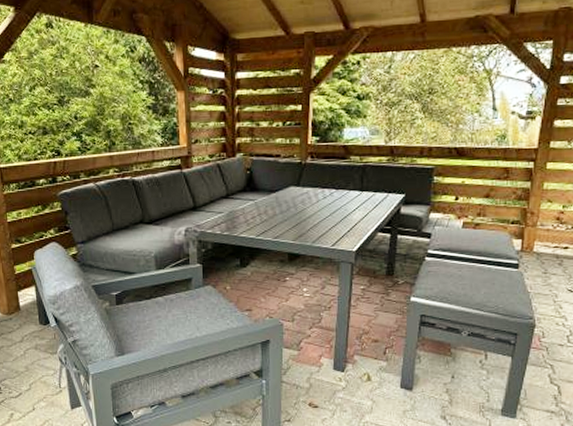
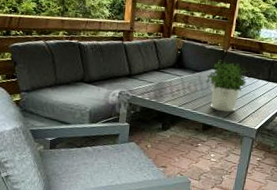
potted plant: none [285,174,335,236] -> present [206,60,247,112]

